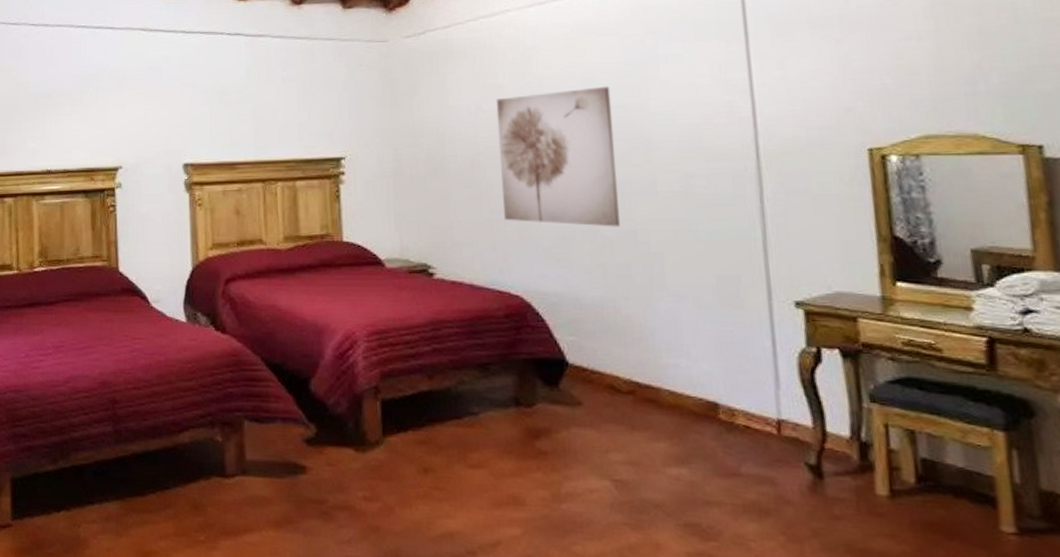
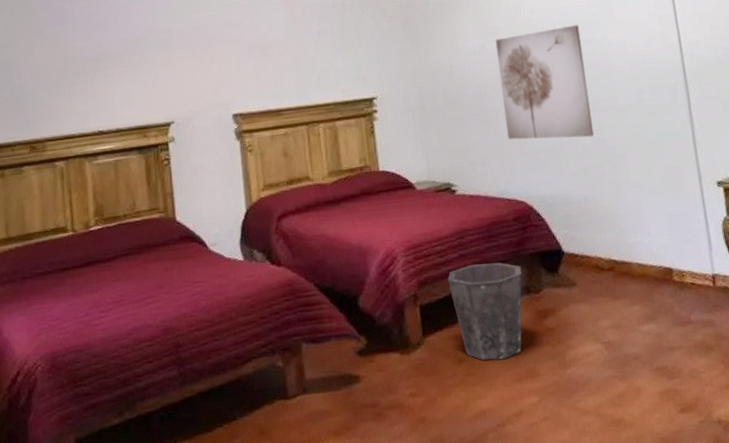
waste bin: none [417,363,511,477] -> present [447,262,522,361]

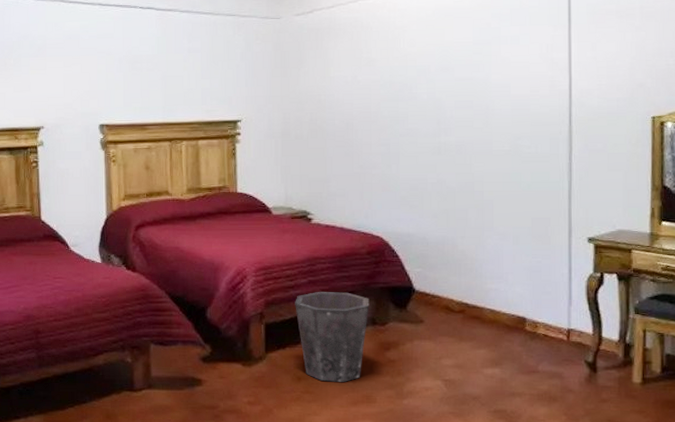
wall art: present [495,24,594,140] -> none [369,62,462,180]

